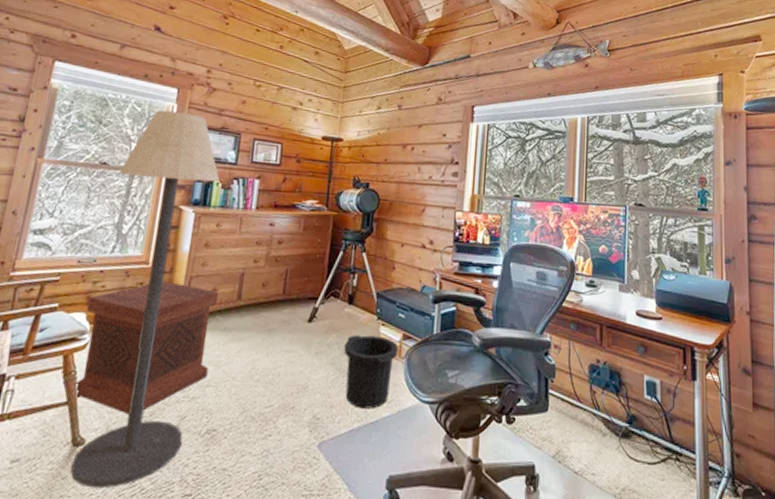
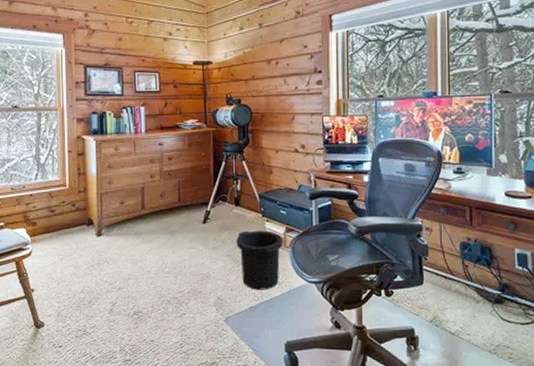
floor lamp: present [70,110,220,489] -> none [29,54,117,358]
side table: present [74,281,219,415] -> none [25,199,128,304]

